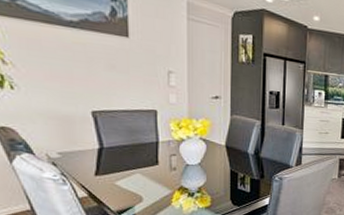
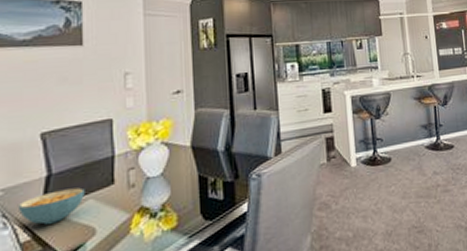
cereal bowl: none [74,161,133,187] -> present [17,187,85,225]

